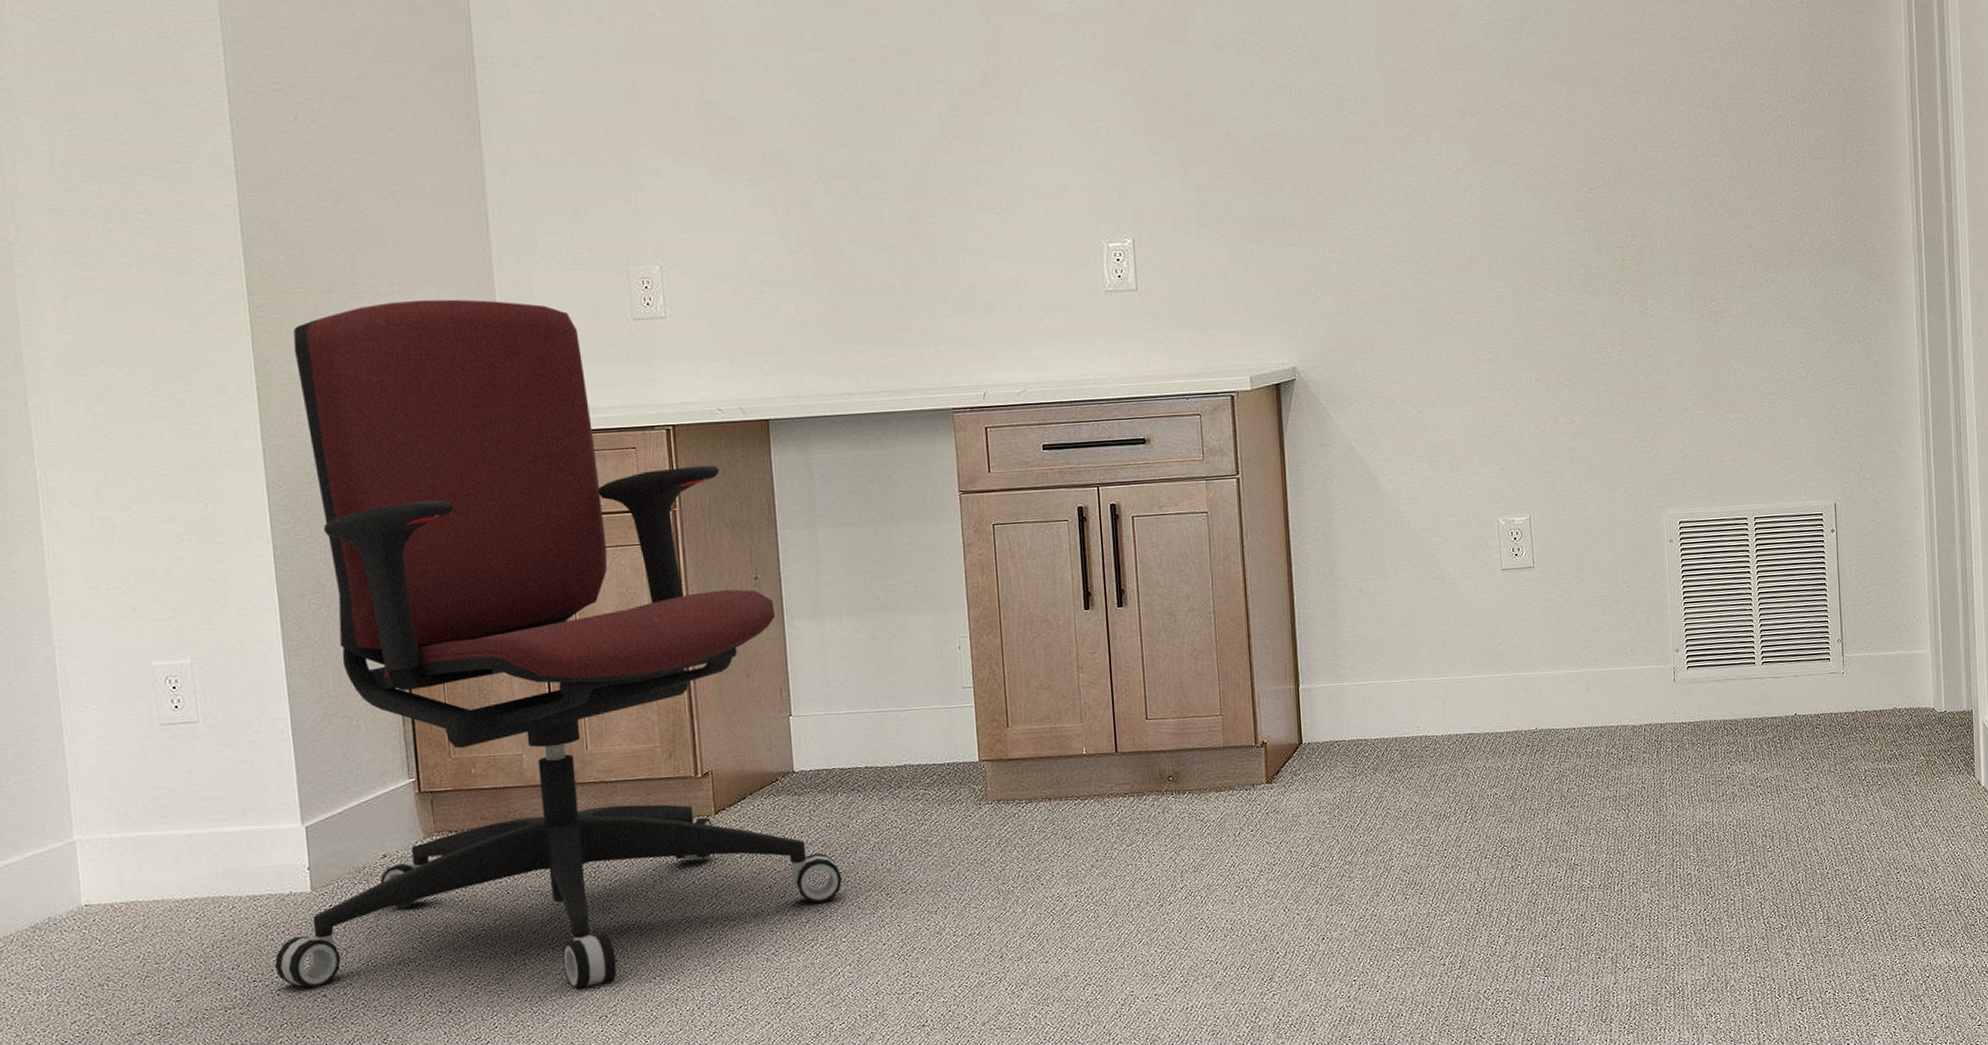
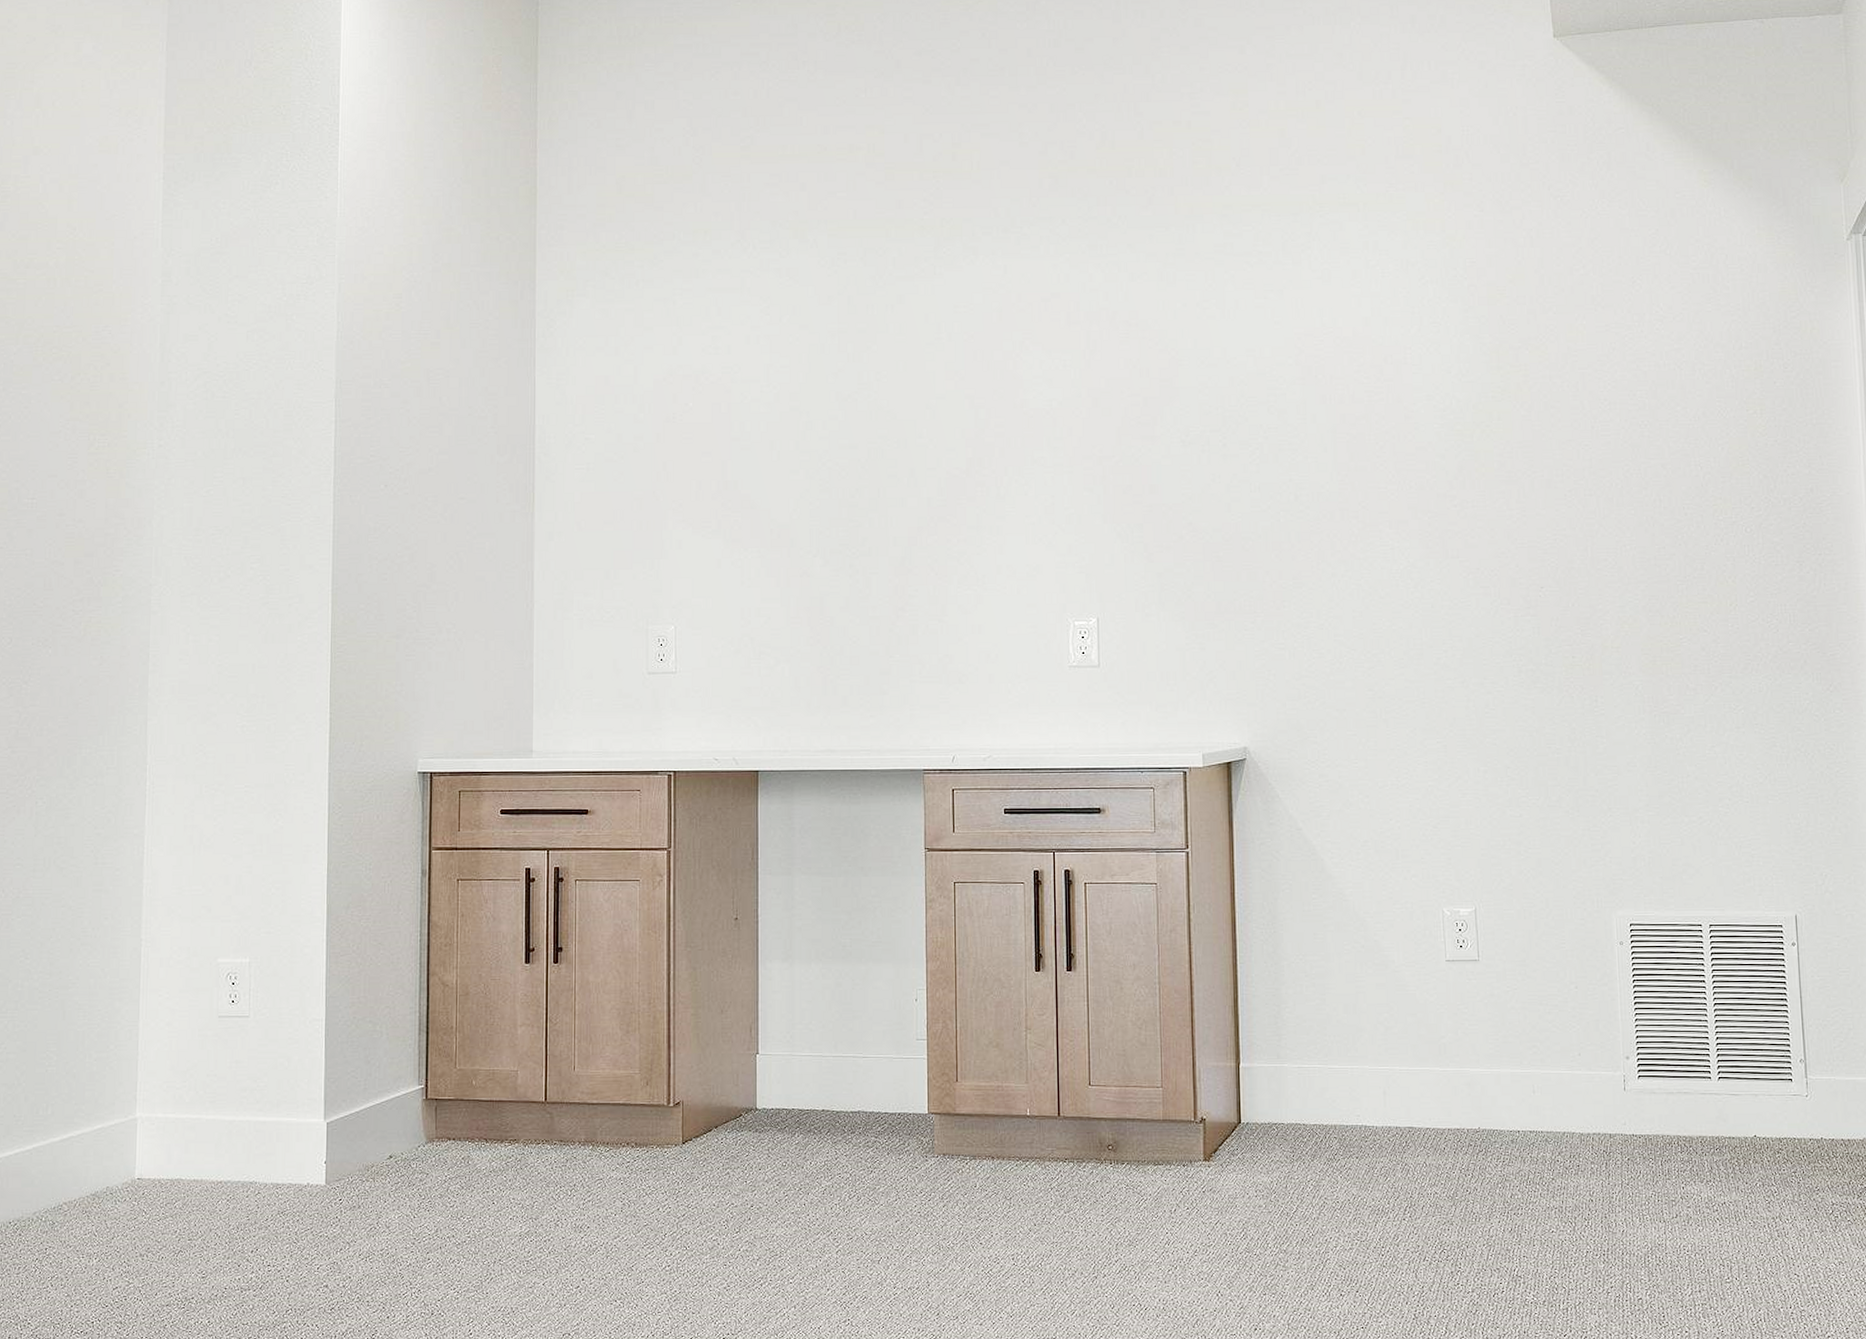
office chair: present [274,299,843,989] -> none [287,647,794,1304]

